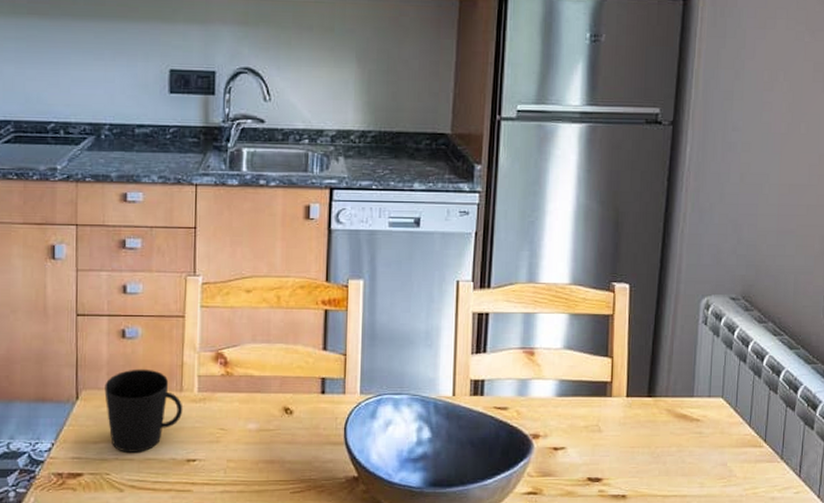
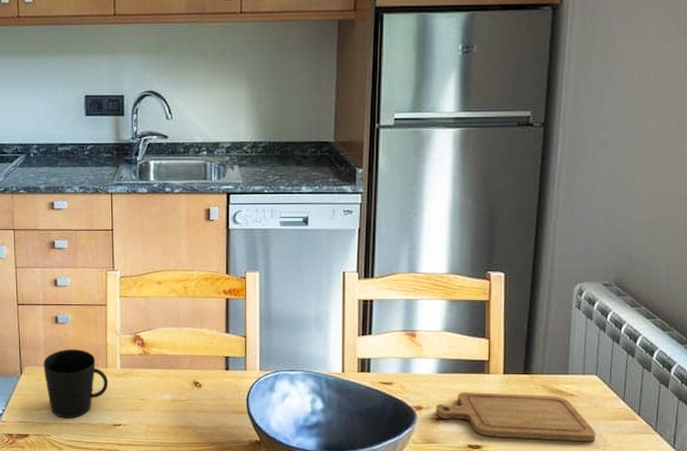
chopping board: none [554,417,721,472] -> present [436,392,596,442]

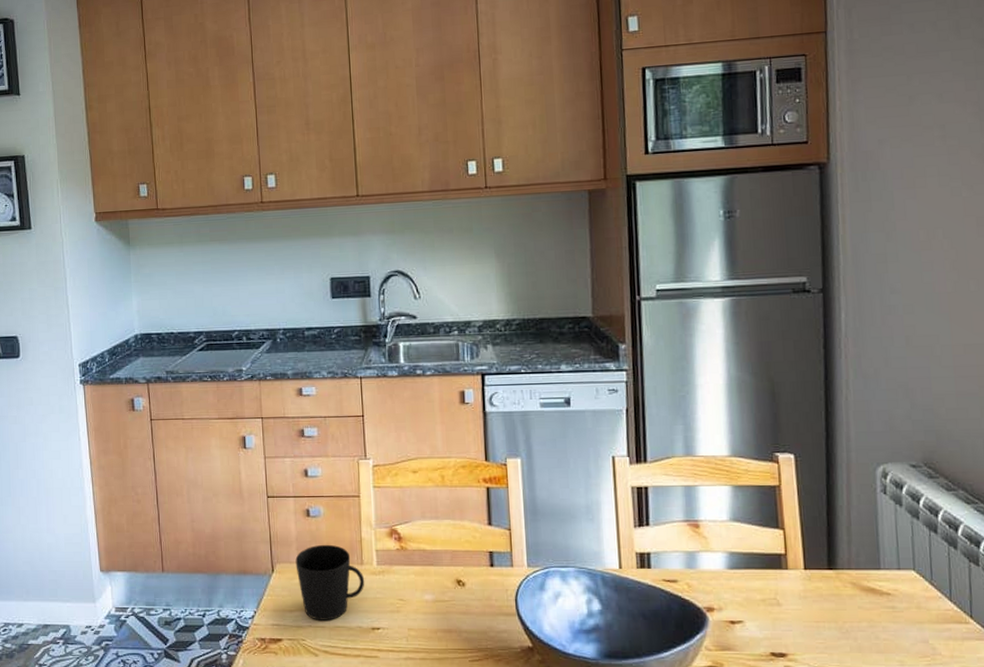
chopping board: present [436,392,596,442] -> none [729,591,922,650]

